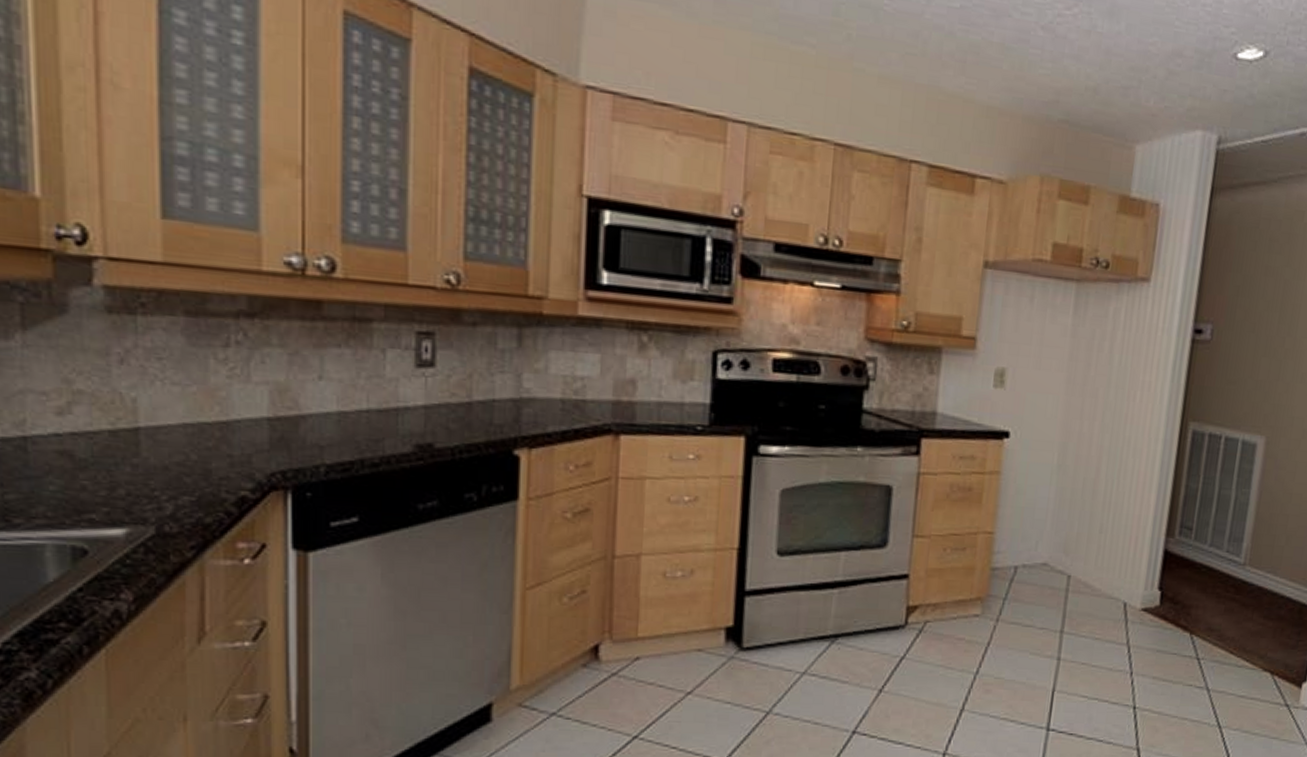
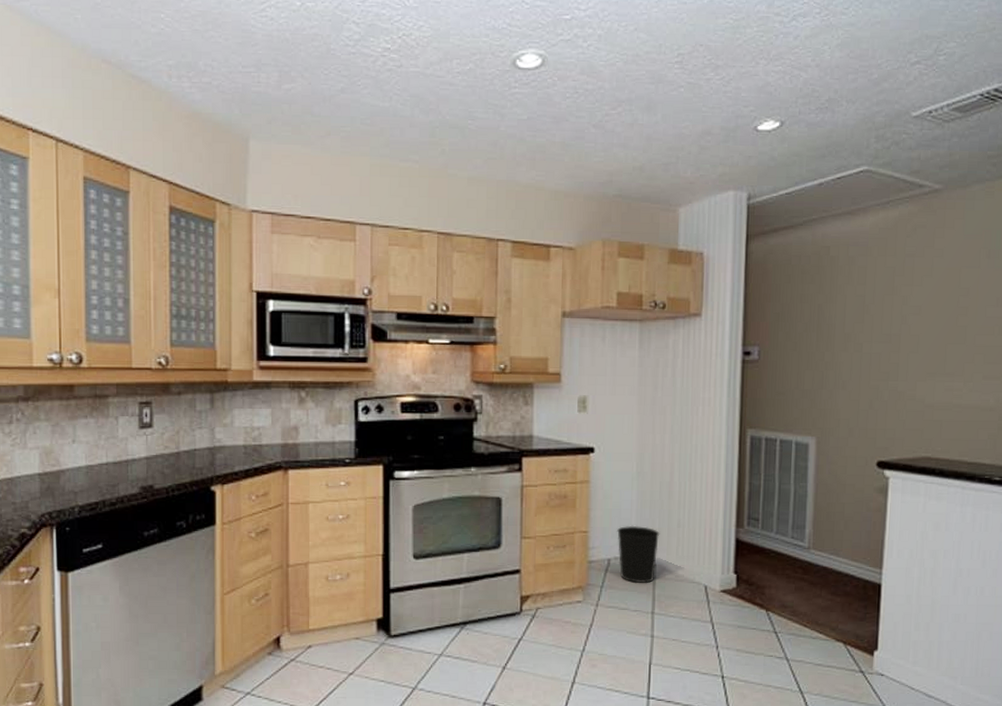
wastebasket: none [1027,527,1078,598] -> present [616,525,660,584]

